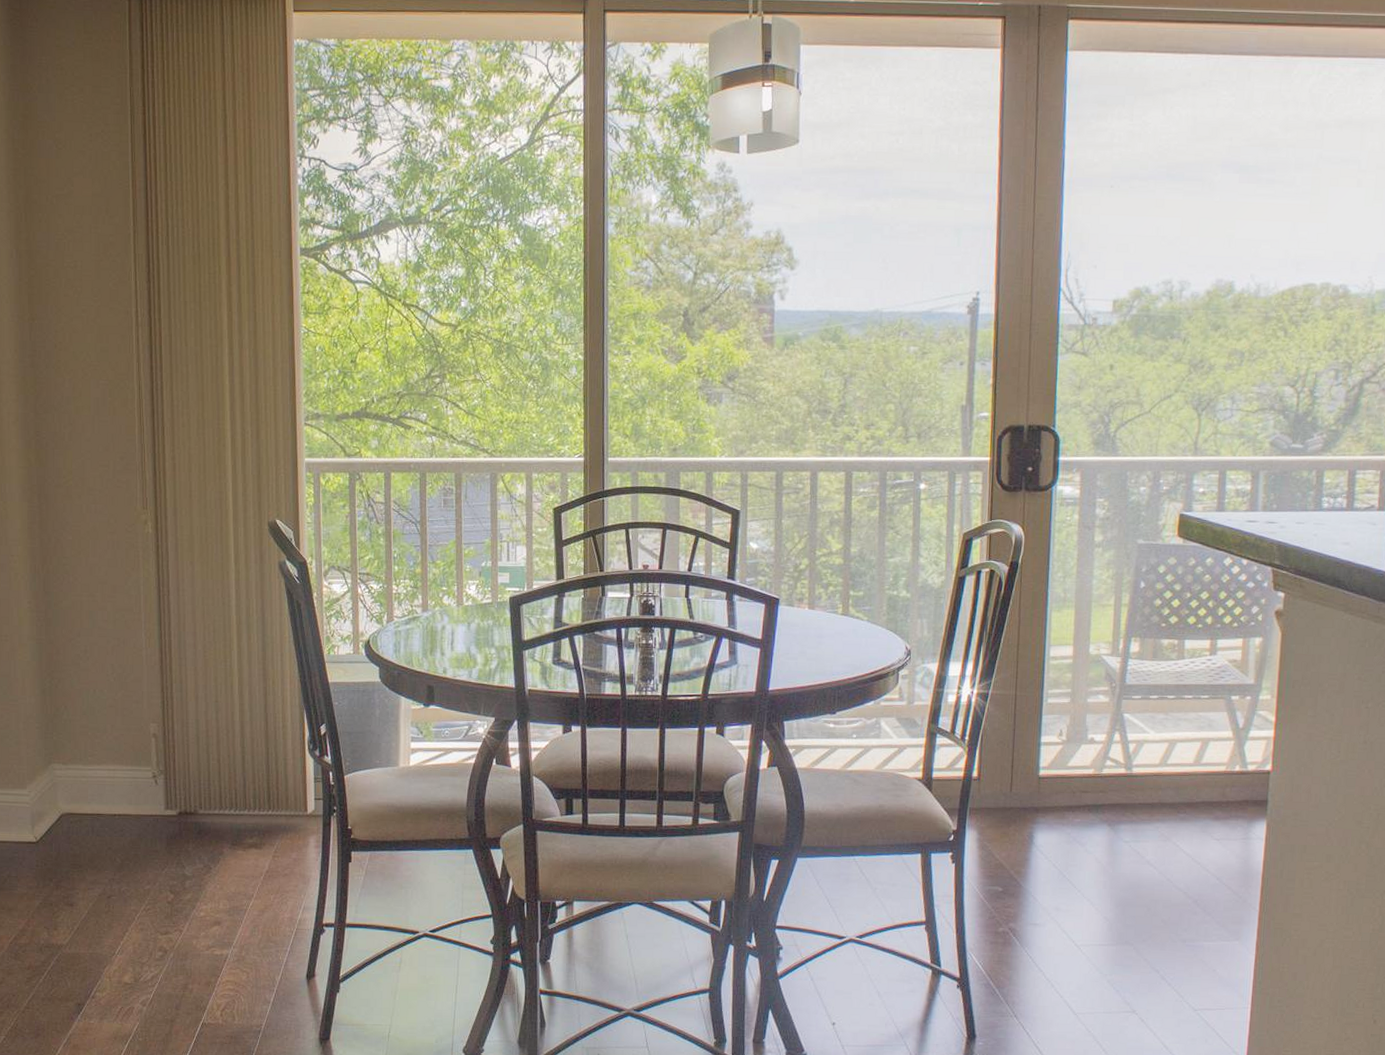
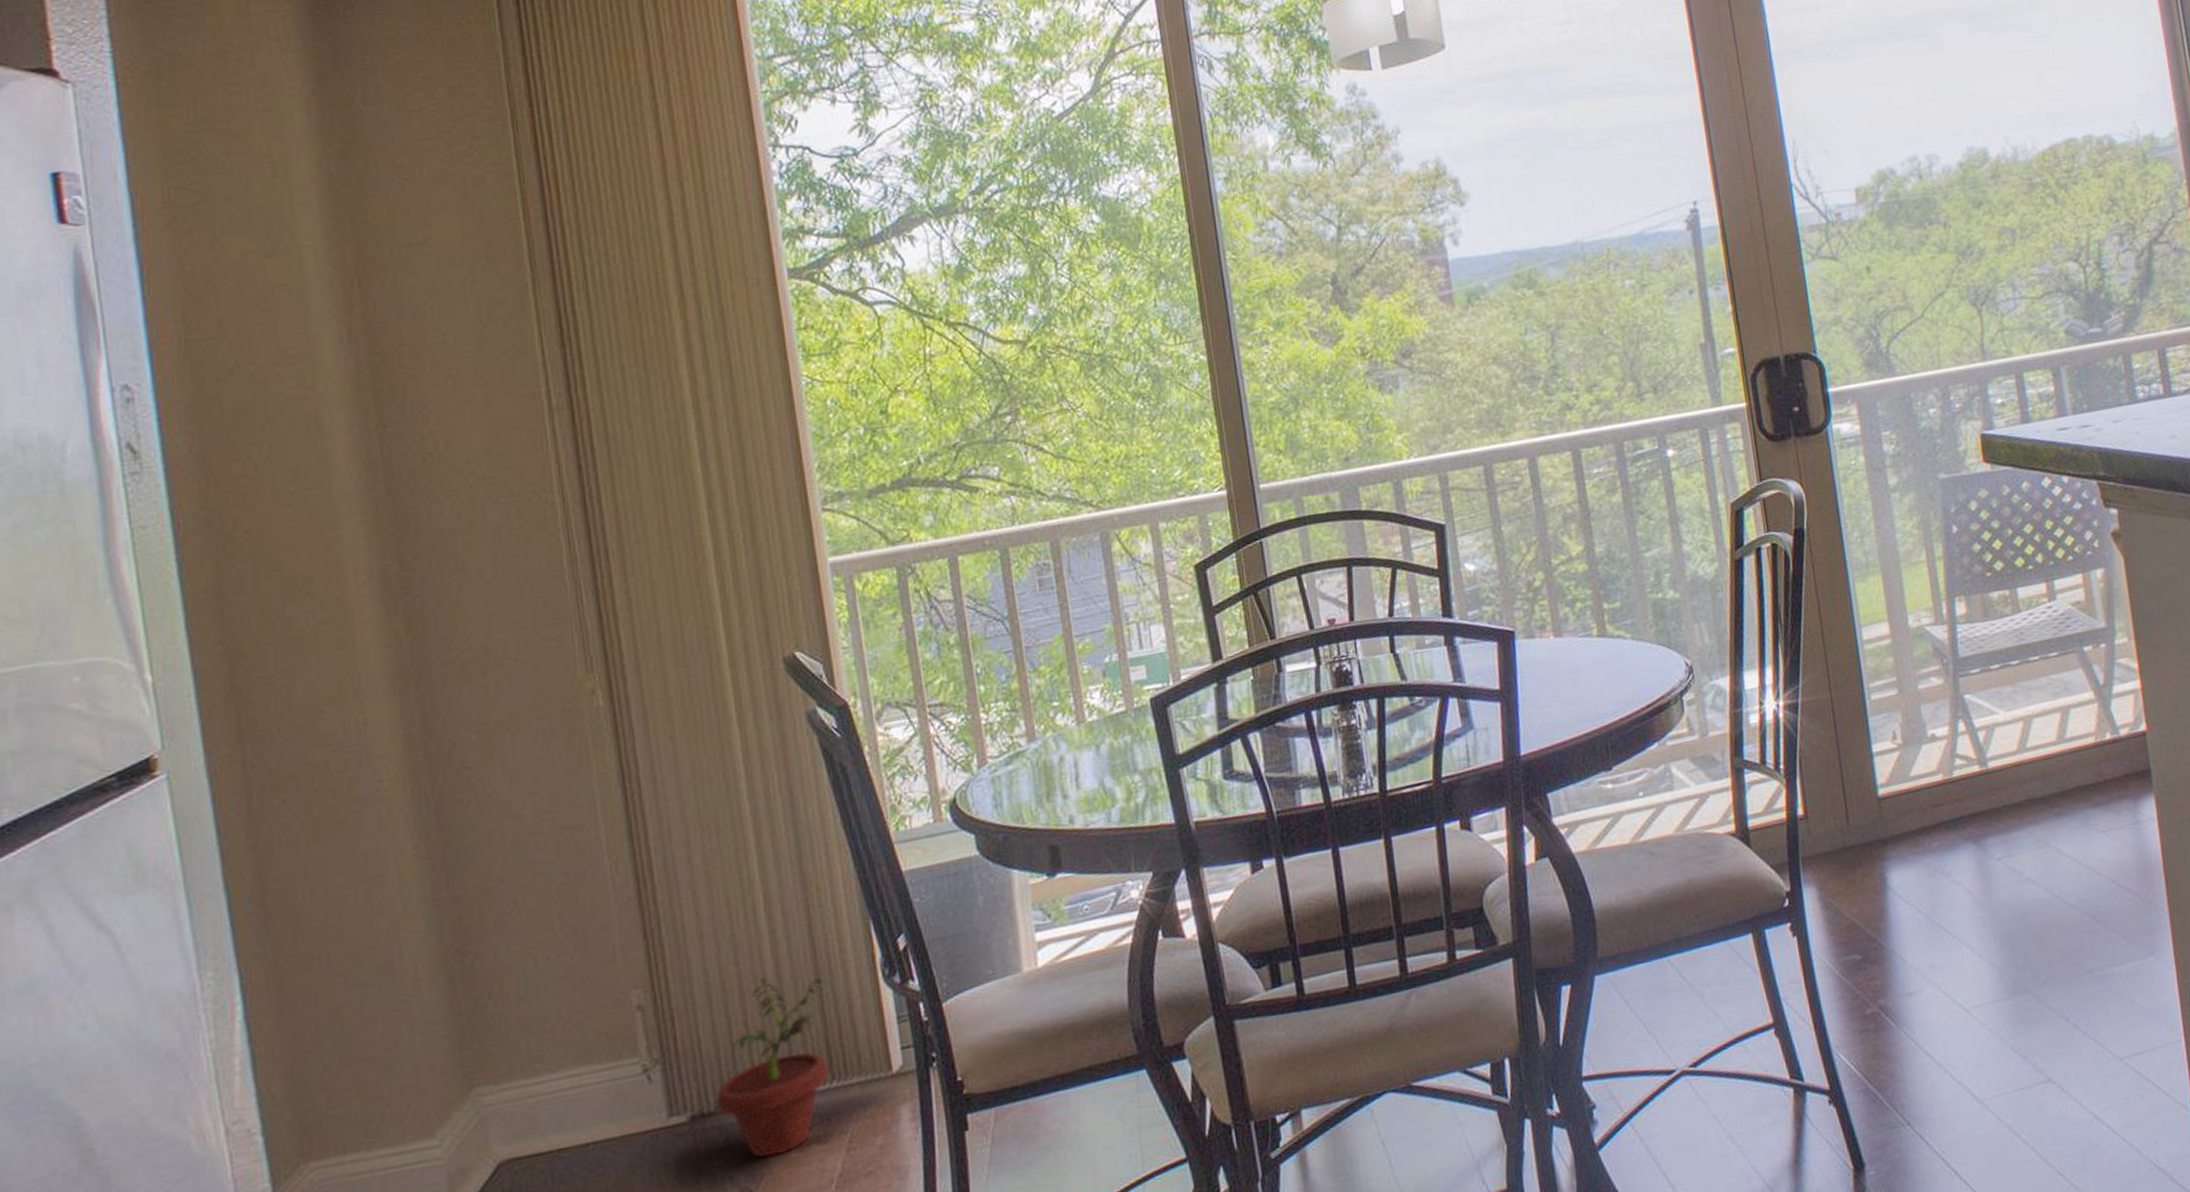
potted plant: none [196,732,272,850] -> present [716,976,829,1158]

